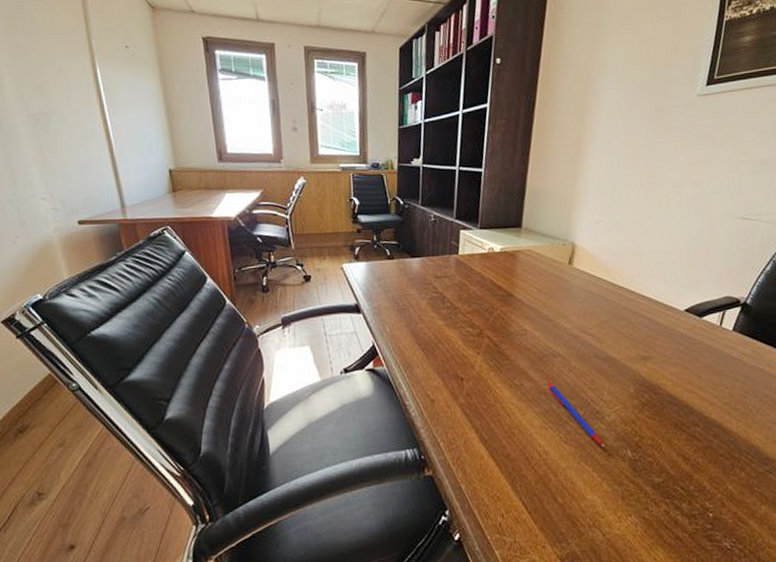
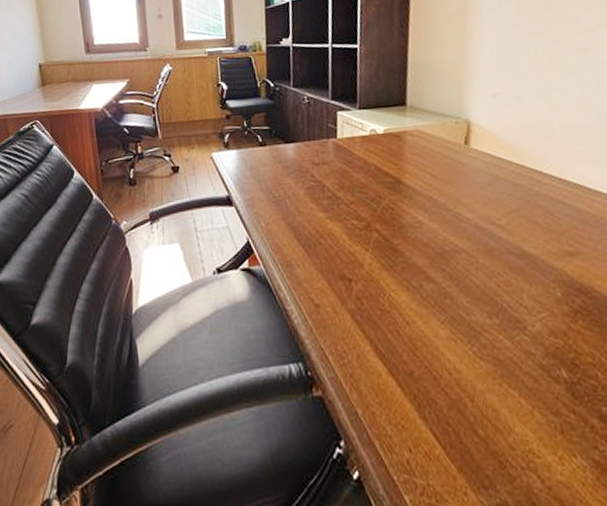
pen: present [547,381,604,447] -> none [451,282,531,365]

